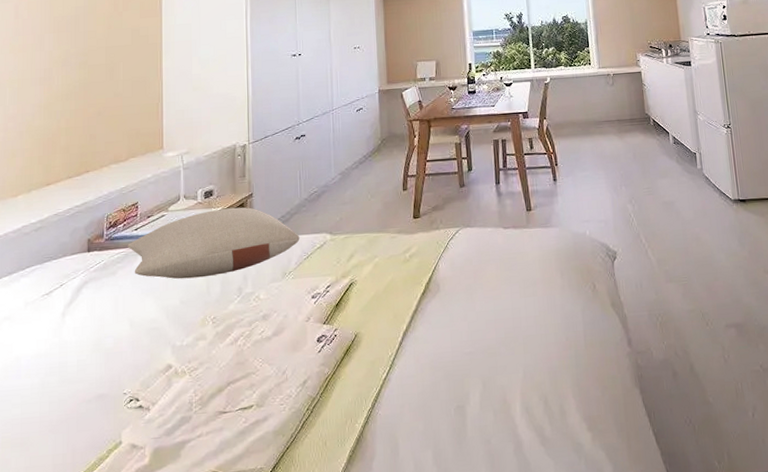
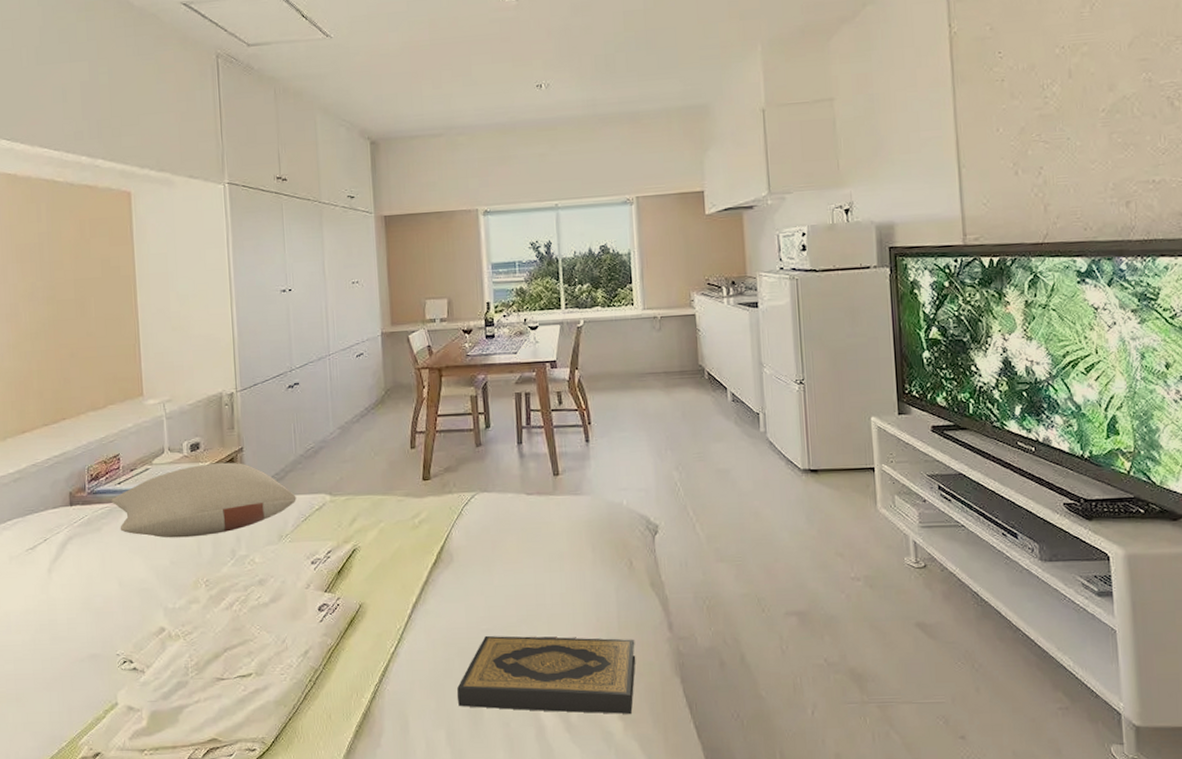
hardback book: none [443,355,601,427] -> present [457,636,636,714]

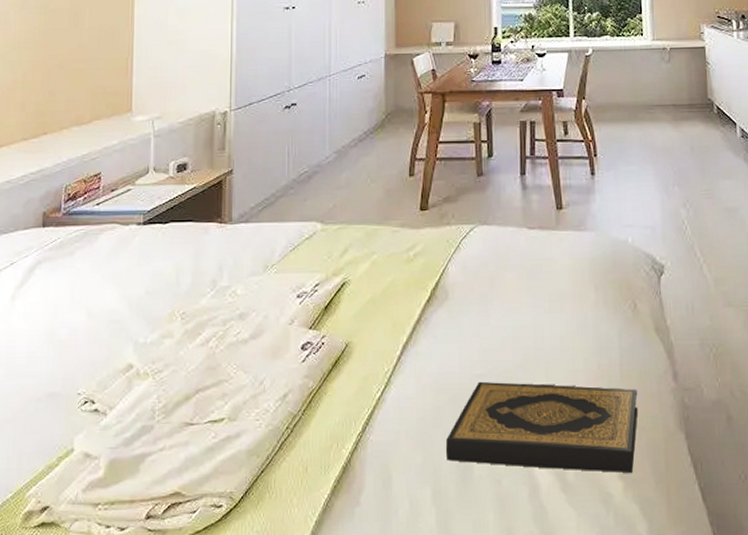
pillow: present [111,462,296,538] -> none [87,185,286,265]

